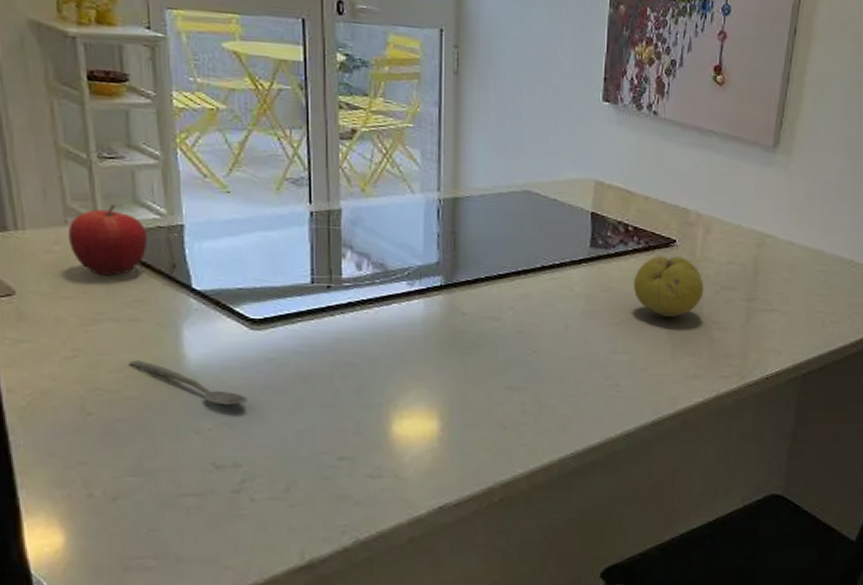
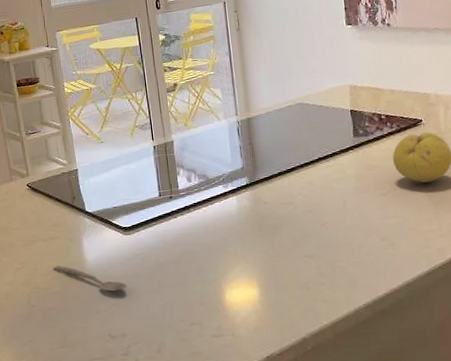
fruit: present [67,204,148,276] -> none [13,163,58,211]

